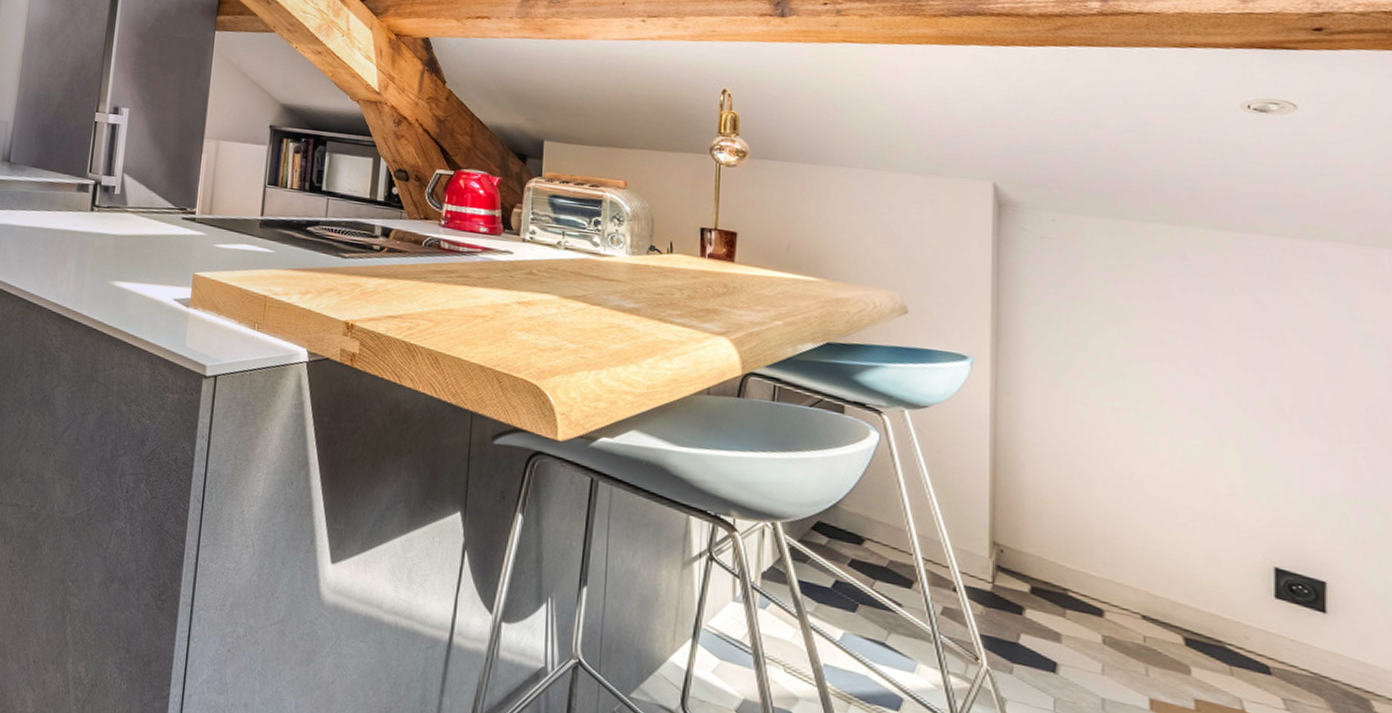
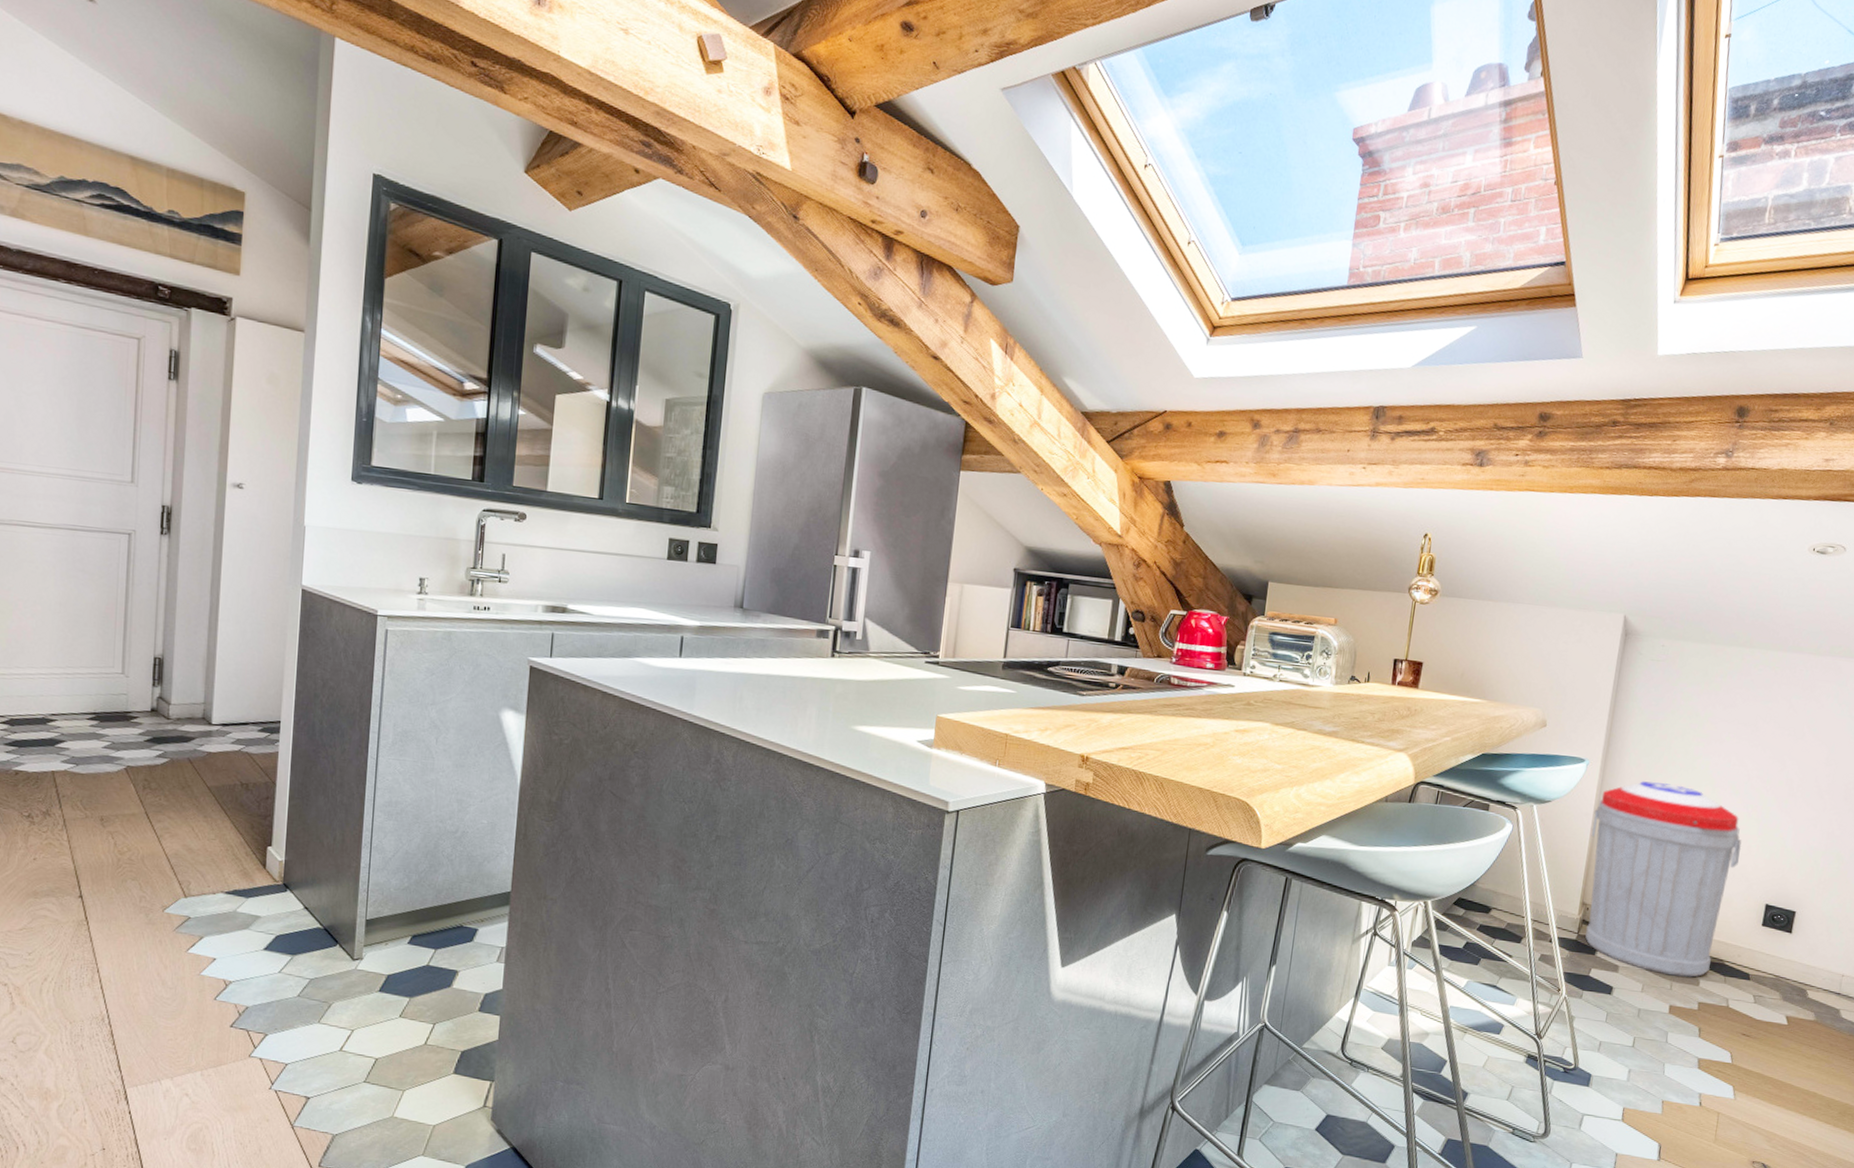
trash can: none [991,388,1220,662] -> present [1585,781,1742,977]

